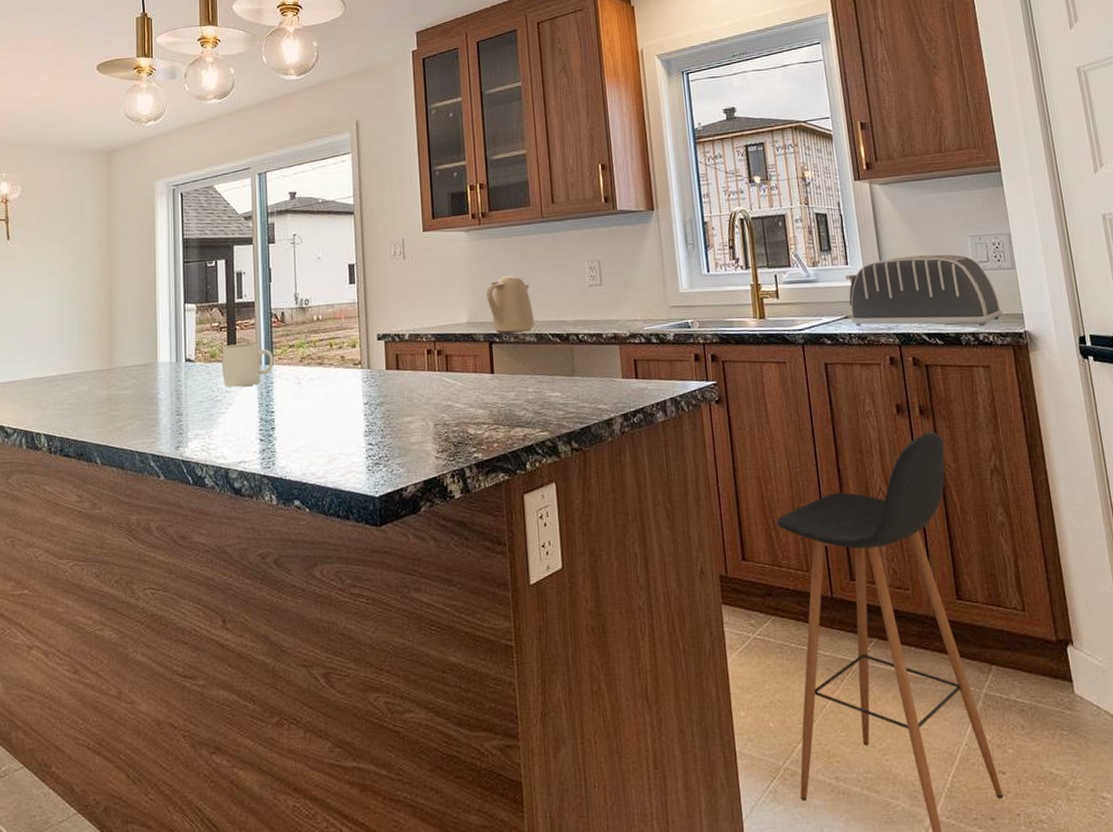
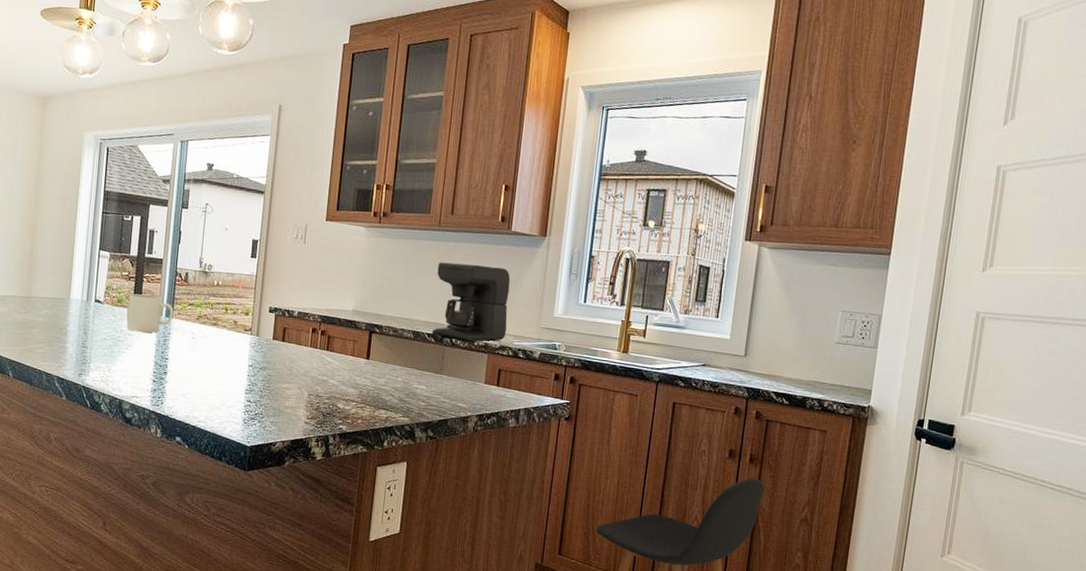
kettle: present [486,275,534,333] -> none [374,274,416,328]
coffee maker: none [548,250,634,336] -> present [431,262,511,342]
toaster: present [845,254,1003,327] -> none [708,318,853,396]

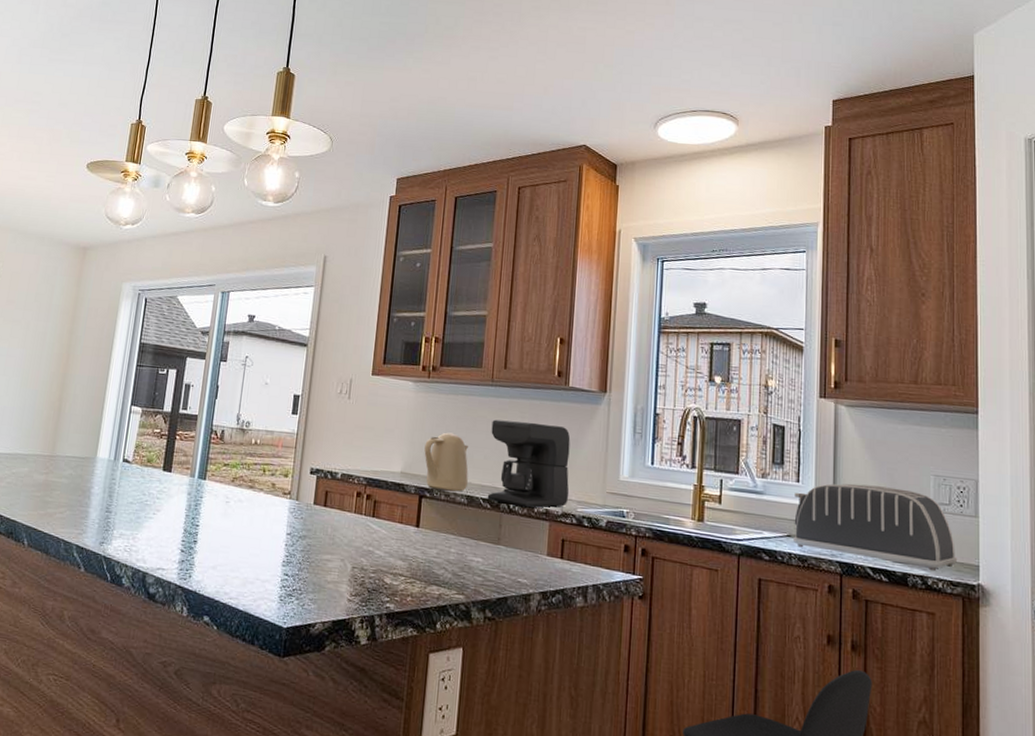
mug: present [126,294,174,333] -> none [155,453,208,497]
kettle: none [374,274,416,328] -> present [424,432,469,492]
toaster: none [708,318,853,396] -> present [793,483,957,572]

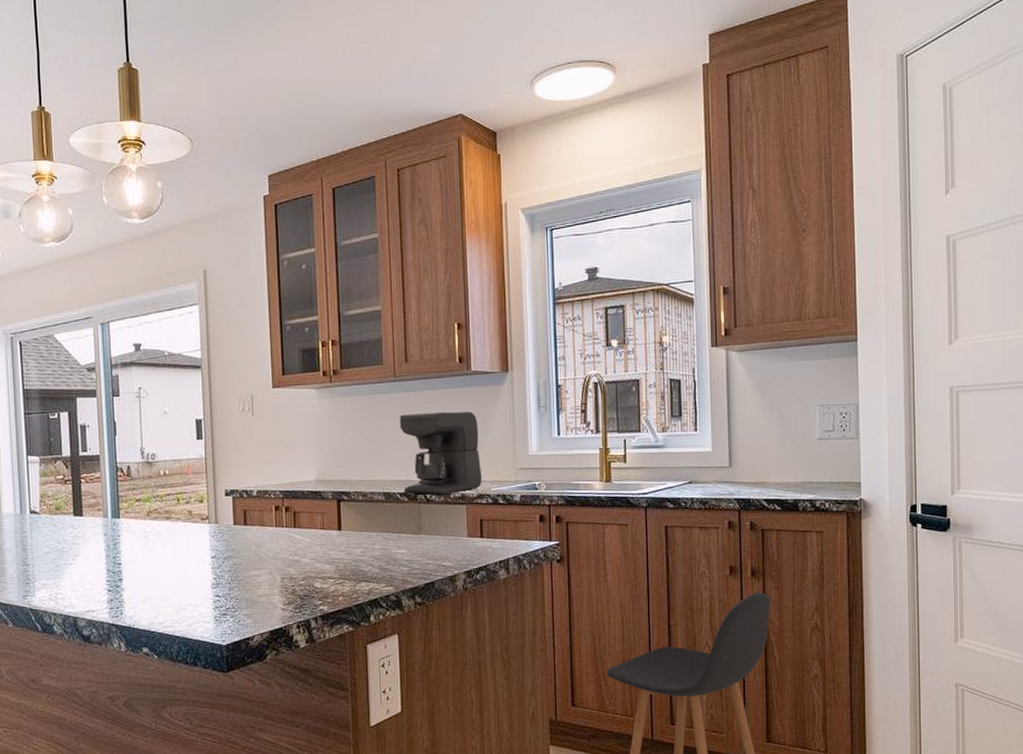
kettle: present [424,432,469,492] -> none [336,434,383,492]
toaster: present [793,483,957,572] -> none [693,422,841,494]

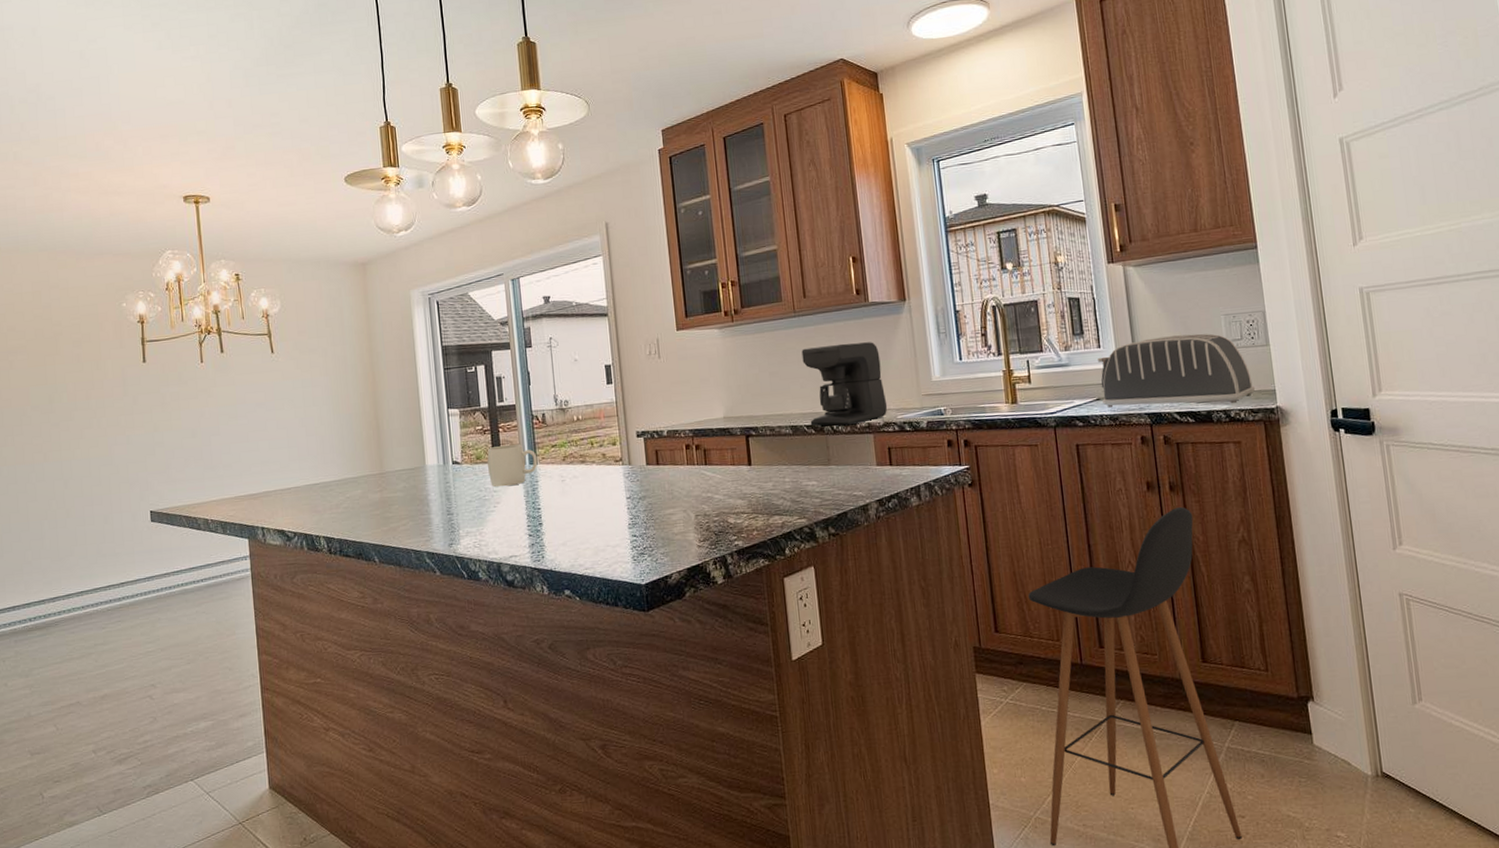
mug: none [67,496,121,540] -> present [487,444,538,488]
toaster: none [693,422,841,494] -> present [1098,333,1255,408]

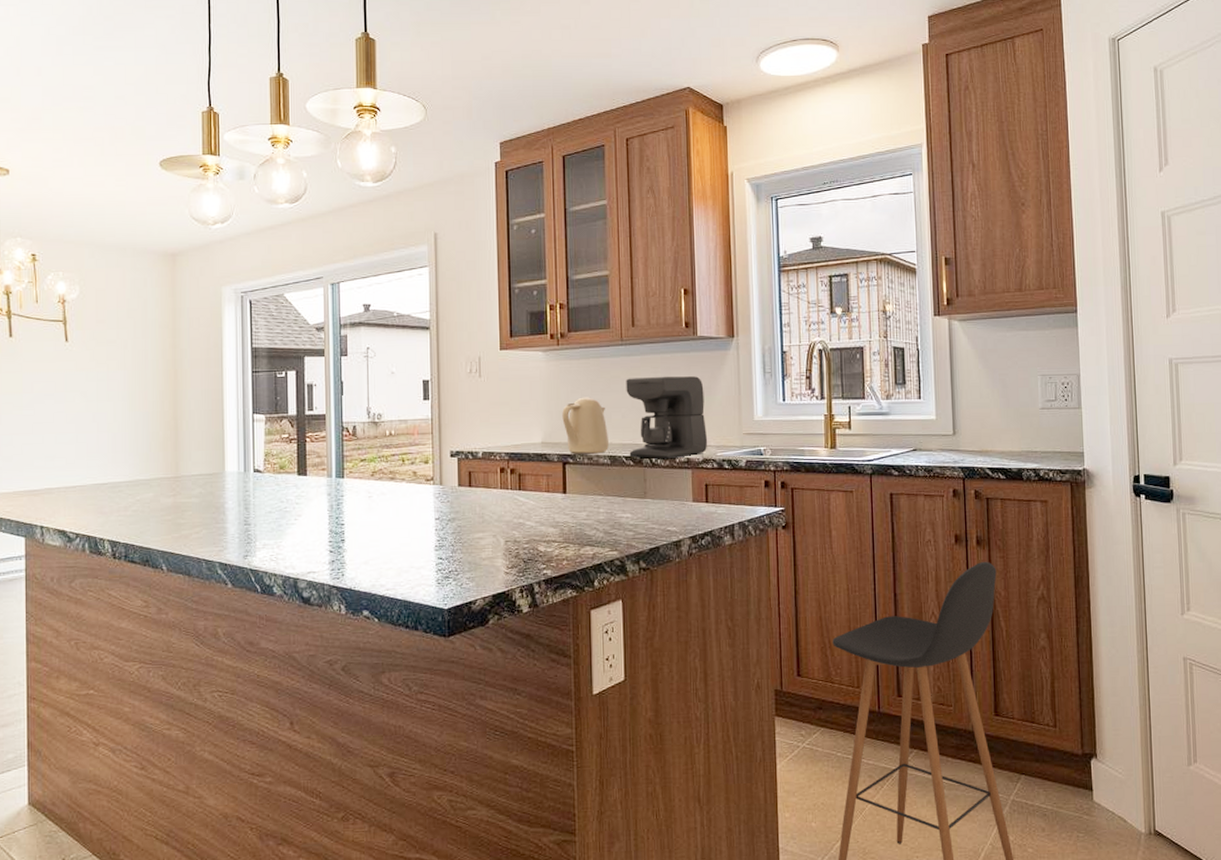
mug: present [487,444,538,488] -> none [291,455,345,500]
kettle: none [741,370,790,427] -> present [562,397,609,454]
toaster: present [1098,333,1255,408] -> none [917,392,1064,463]

